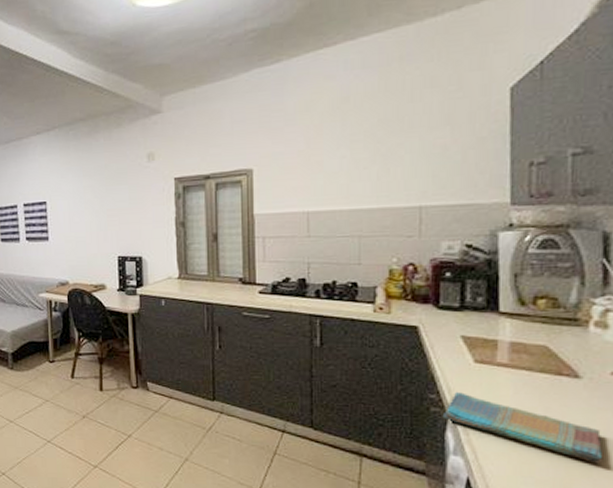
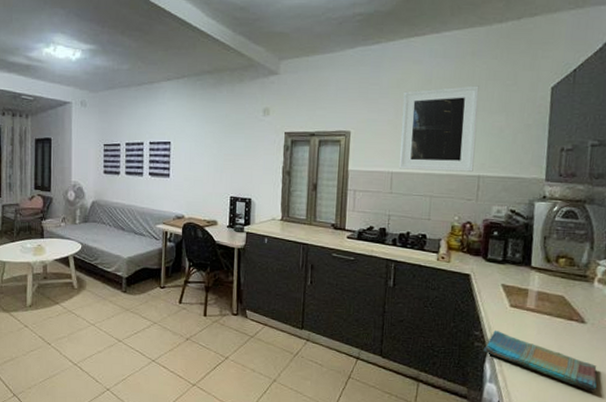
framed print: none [315,97,413,207] -> present [399,85,479,172]

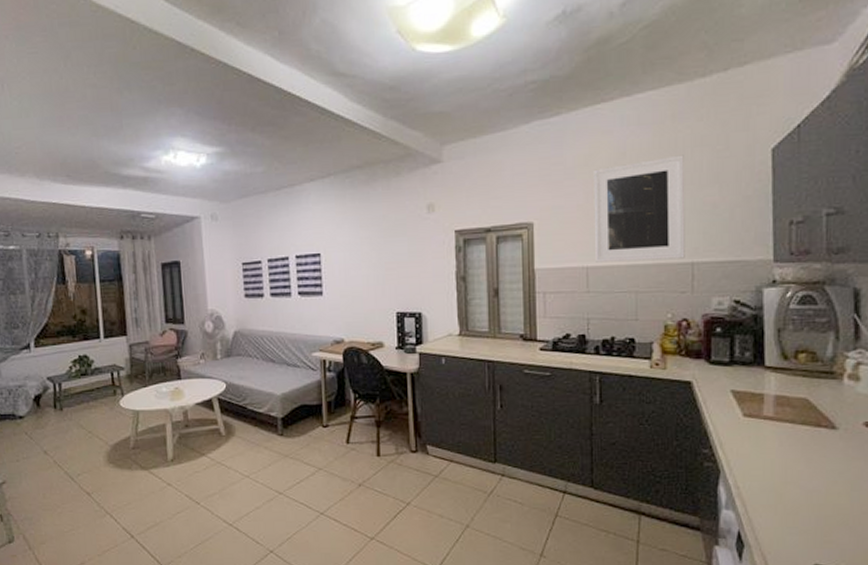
dish towel: present [483,331,597,393] -> none [714,446,858,512]

